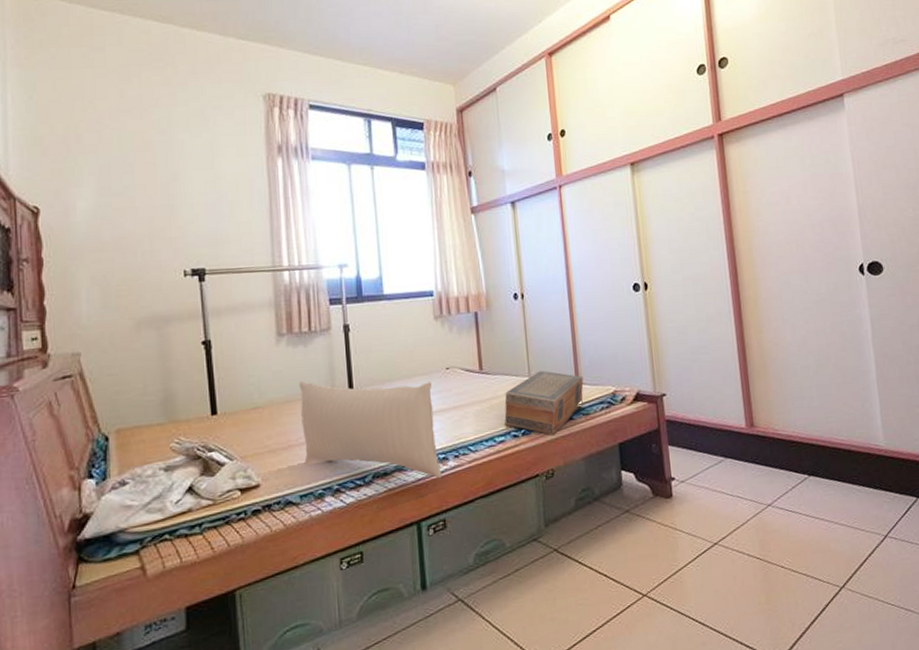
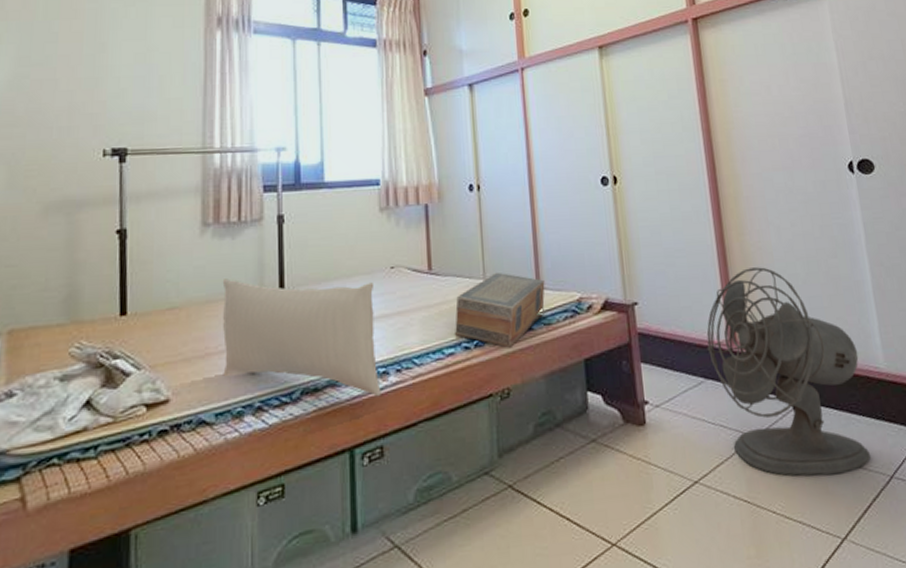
electric fan: none [727,360,868,537] -> present [706,267,871,476]

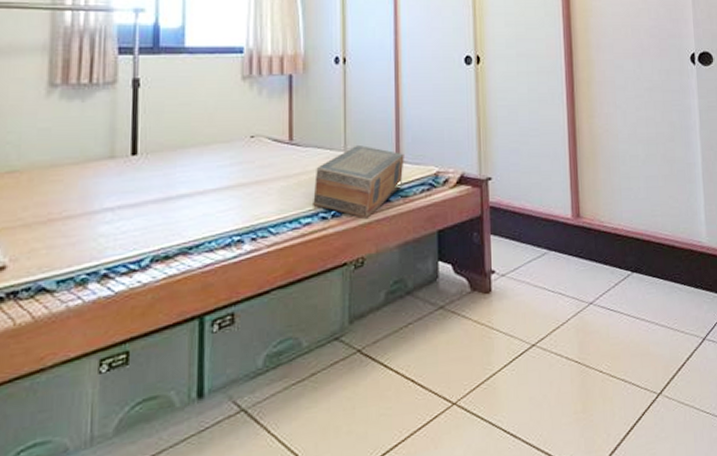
pillow: present [222,278,381,396] -> none [66,142,235,264]
electric fan: present [706,267,871,476] -> none [552,148,688,339]

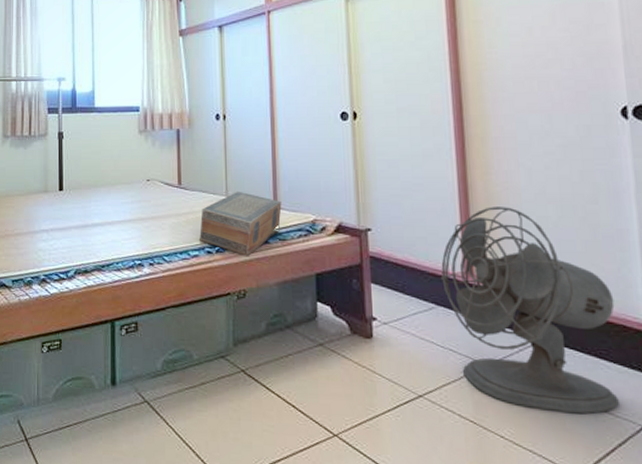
electric fan: none [552,148,688,339] -> present [440,207,619,414]

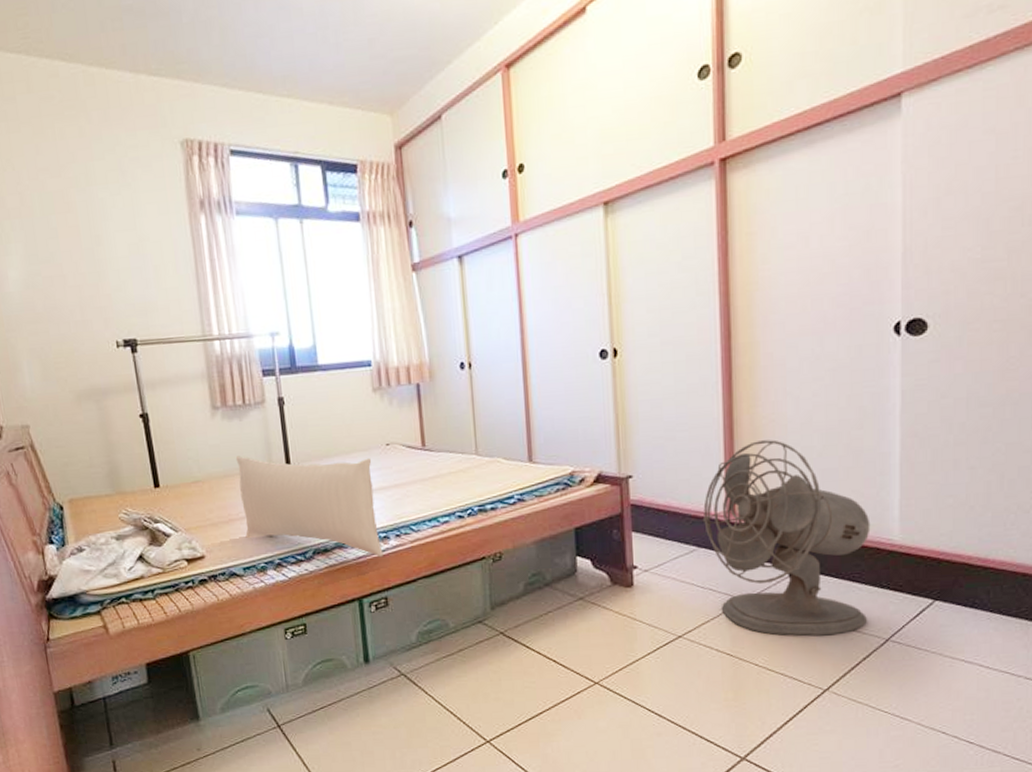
pillow: none [17,179,137,282] -> present [235,456,383,556]
decorative box: present [198,191,282,256] -> none [448,447,537,517]

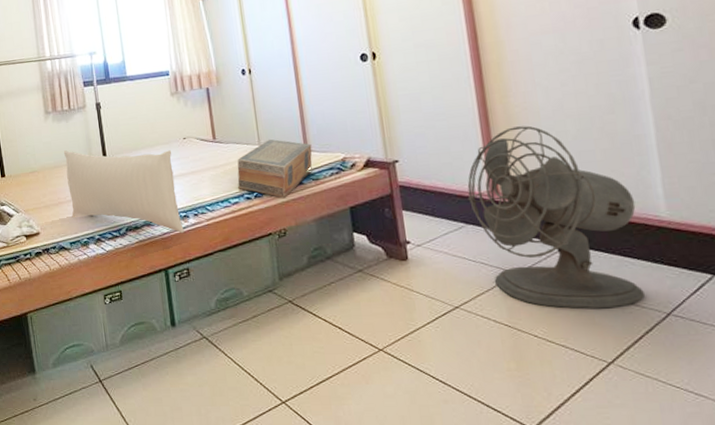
decorative box: none [448,447,537,517] -> present [237,139,312,198]

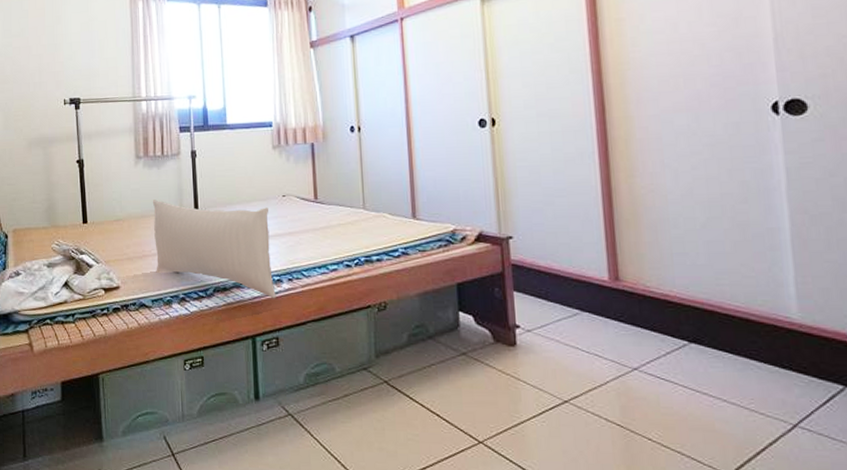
decorative box: present [237,139,312,198] -> none [337,203,421,268]
electric fan: present [467,125,645,309] -> none [584,209,770,415]

